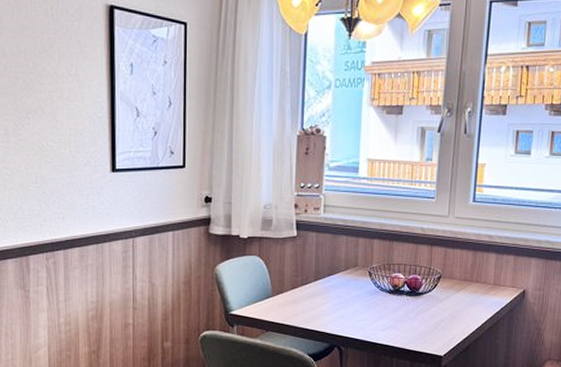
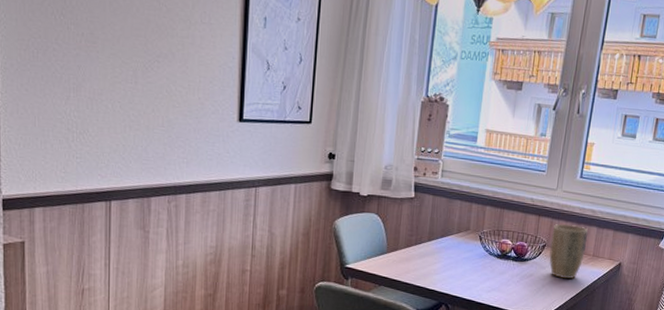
plant pot: none [446,253,487,312] -> present [549,224,589,280]

